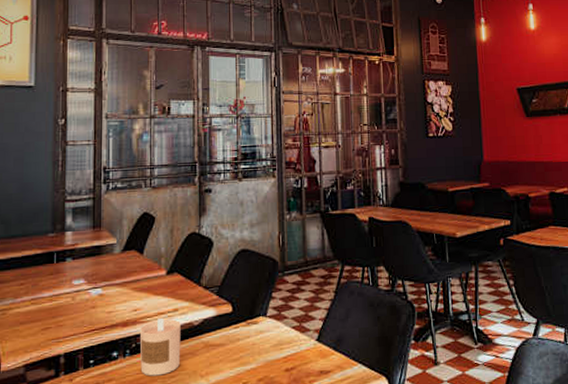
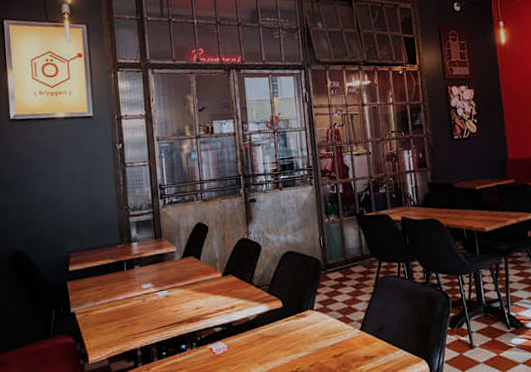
candle: present [139,317,181,376] -> none [202,314,241,365]

